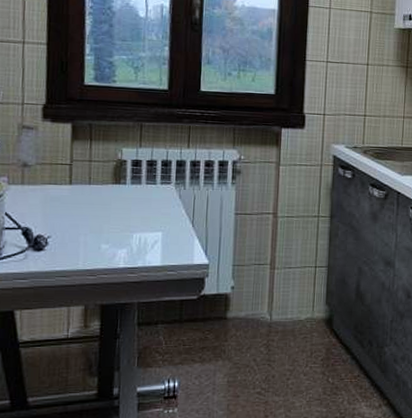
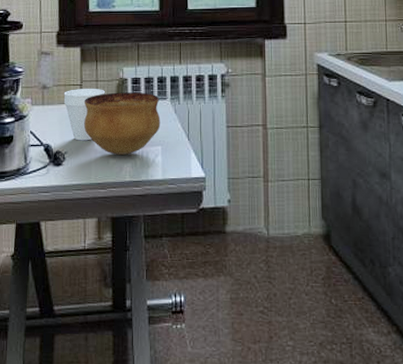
cup: none [48,168,99,225] -> present [63,88,105,141]
bowl: none [72,174,163,240] -> present [84,92,161,155]

